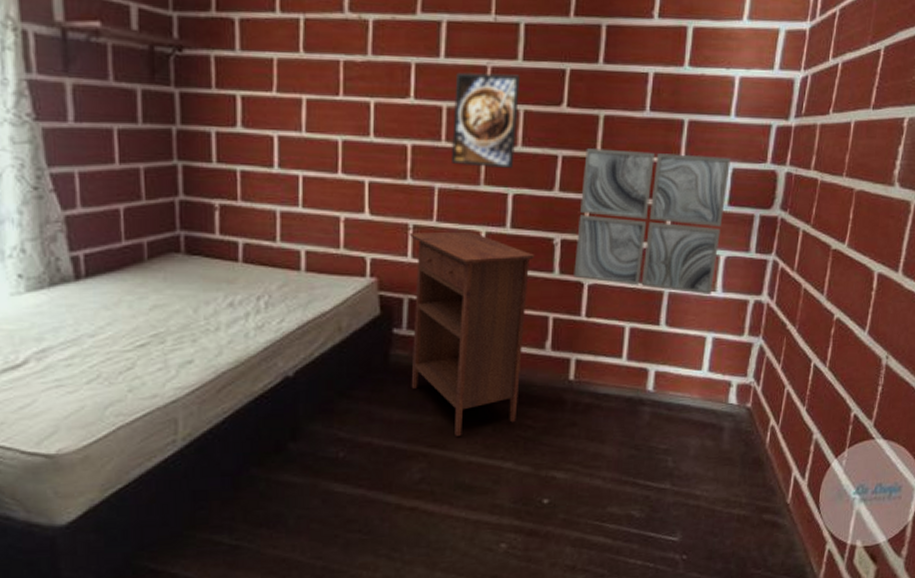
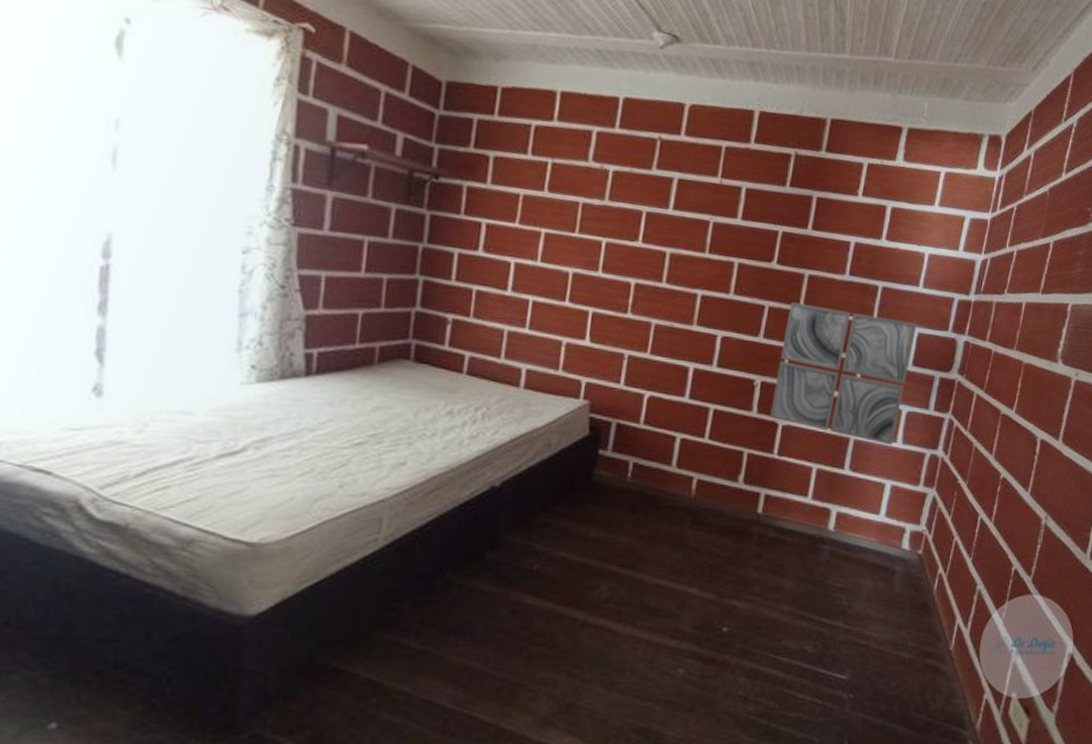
nightstand: present [409,231,535,437] -> none [609,362,737,560]
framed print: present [452,72,520,169] -> none [669,223,738,314]

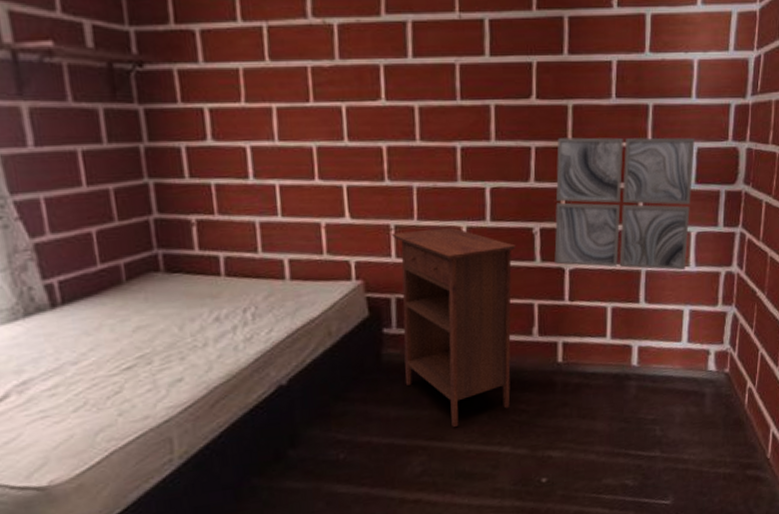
nightstand: none [609,362,737,560] -> present [391,227,516,428]

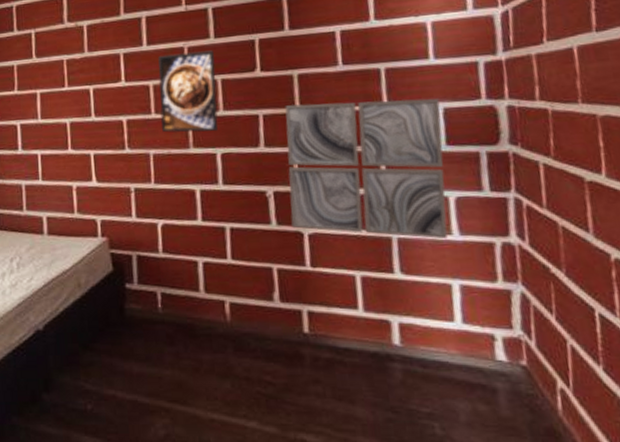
nightstand: present [391,227,516,428] -> none [132,190,254,393]
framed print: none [424,70,489,164] -> present [157,50,219,133]

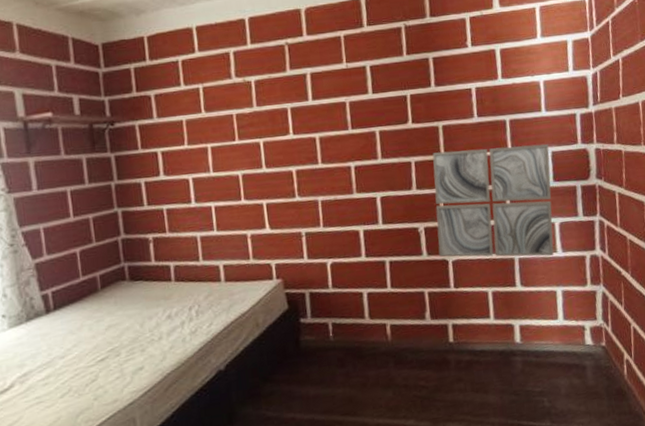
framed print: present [157,50,219,133] -> none [322,105,378,181]

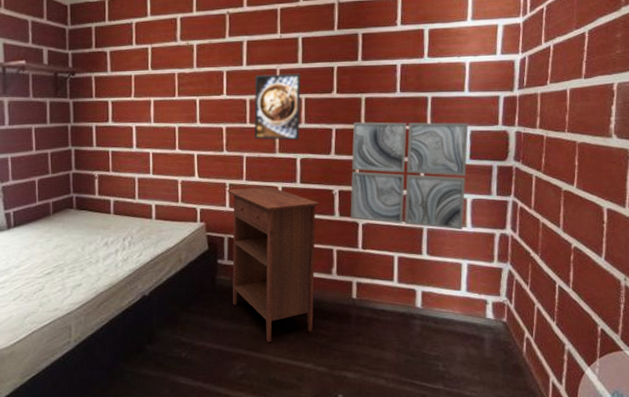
nightstand: none [303,231,411,404] -> present [227,187,320,343]
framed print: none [322,105,378,181] -> present [254,73,301,141]

